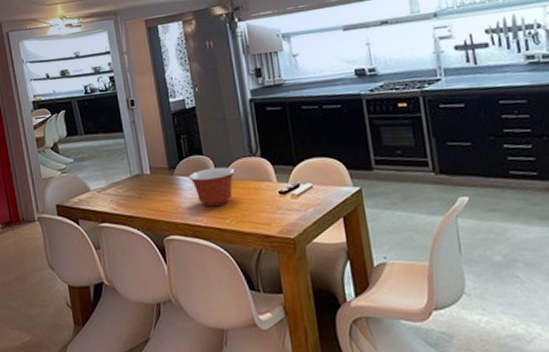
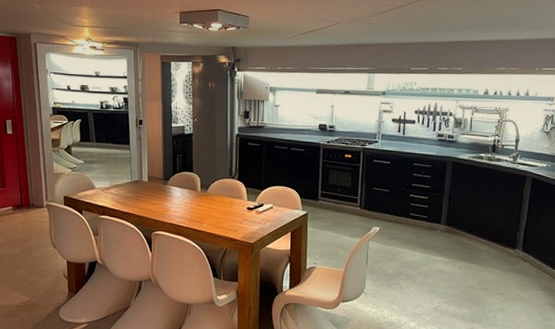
mixing bowl: present [188,167,236,207] -> none [178,183,217,213]

